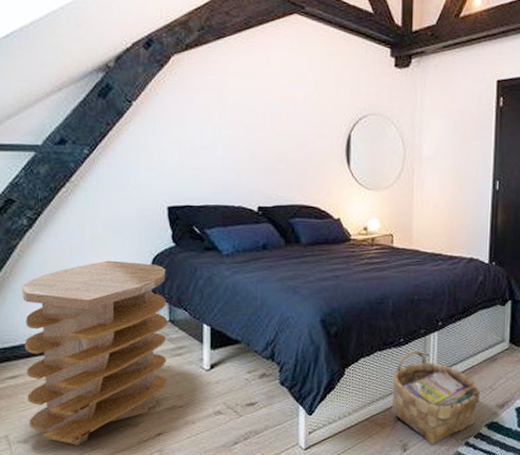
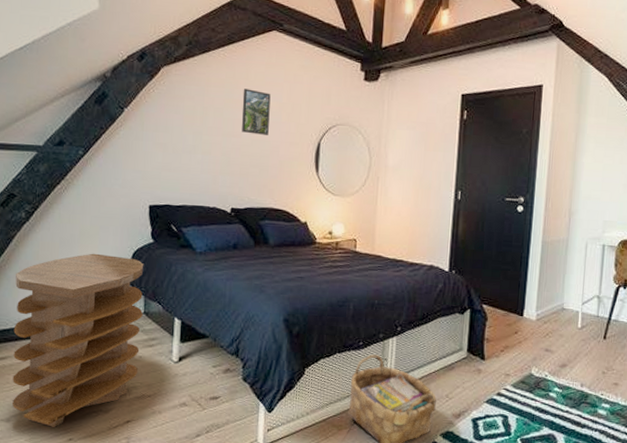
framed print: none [264,78,295,128] -> present [242,89,271,135]

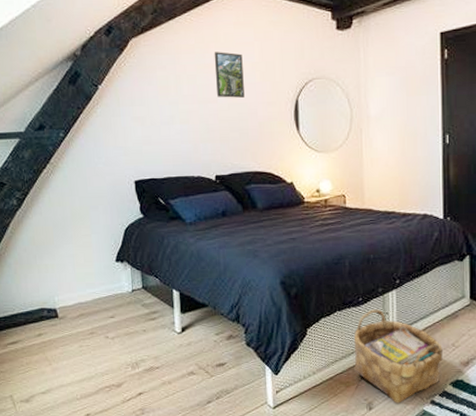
side table: present [12,253,144,427] -> none [15,233,144,404]

